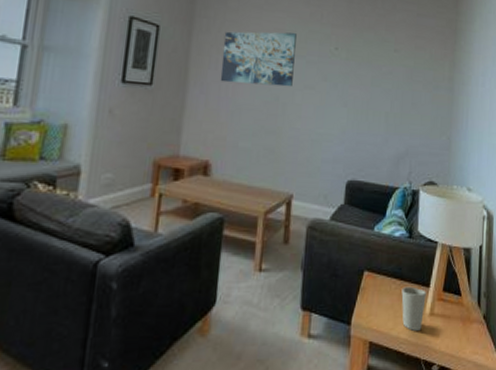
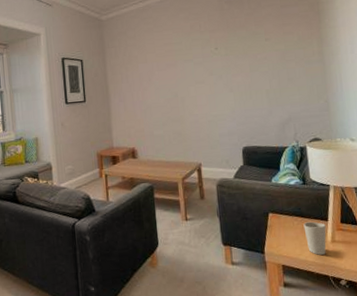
wall art: present [220,31,297,87] -> none [128,44,186,91]

